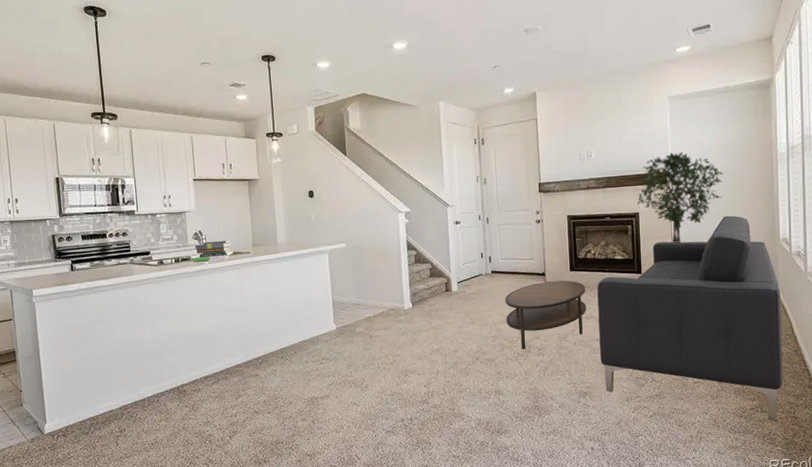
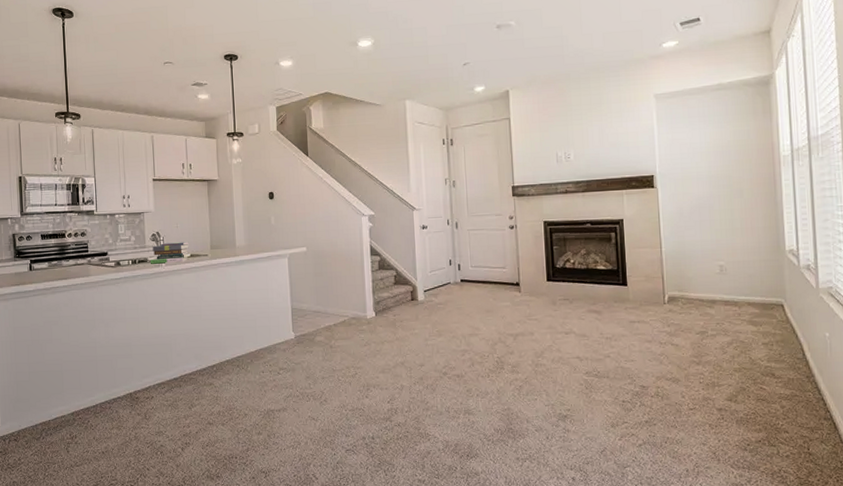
coffee table: present [505,280,587,350] -> none [475,291,566,366]
sofa: present [597,215,783,421] -> none [577,223,794,456]
potted tree: present [637,151,723,243] -> none [621,153,718,253]

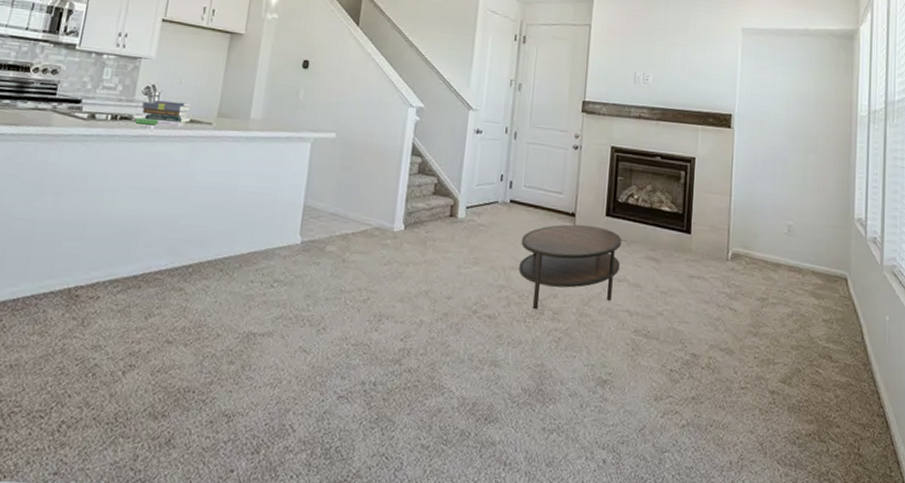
coffee table: none [475,291,566,366] -> present [518,224,622,310]

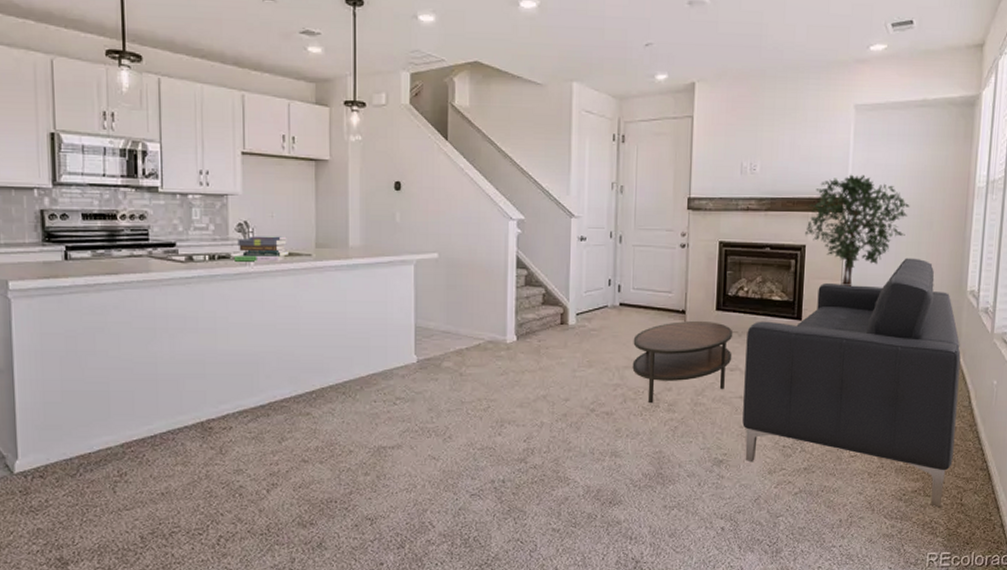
sofa: none [629,179,851,455] -> present [742,258,961,507]
potted tree: none [695,92,796,204] -> present [805,174,910,287]

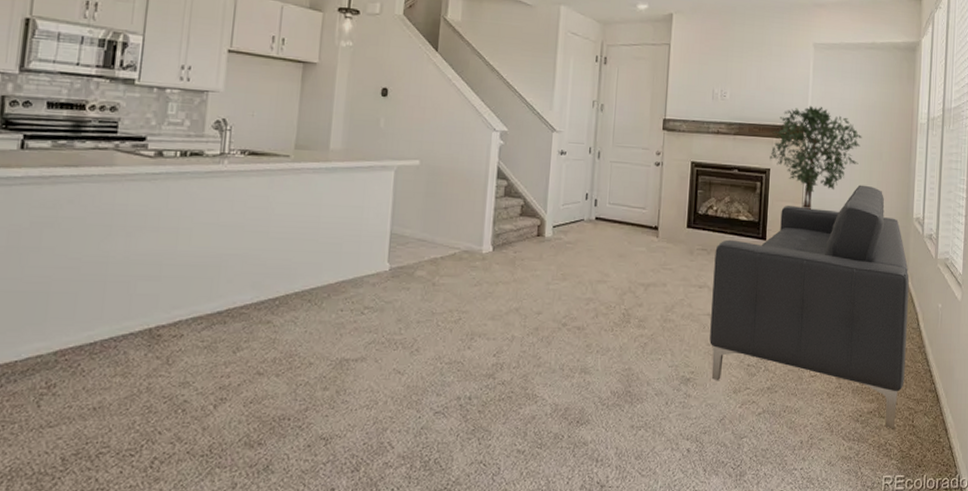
books: present [233,236,289,262] -> none [206,134,266,162]
coffee table: present [632,321,733,404] -> none [605,237,703,319]

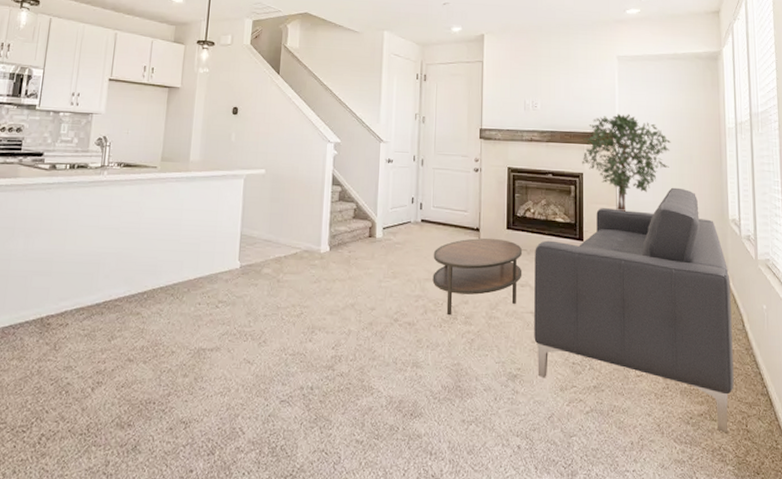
coffee table: none [605,237,703,319] -> present [432,238,523,316]

